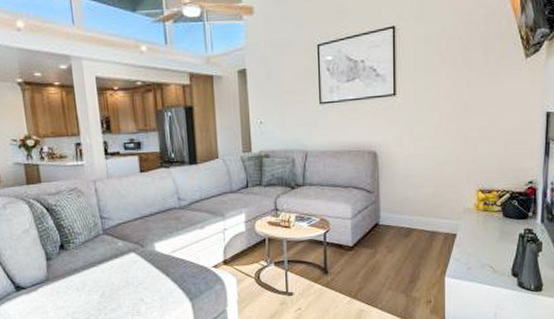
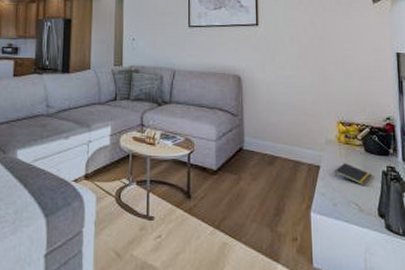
notepad: none [470,229,510,249] -> present [334,163,373,185]

